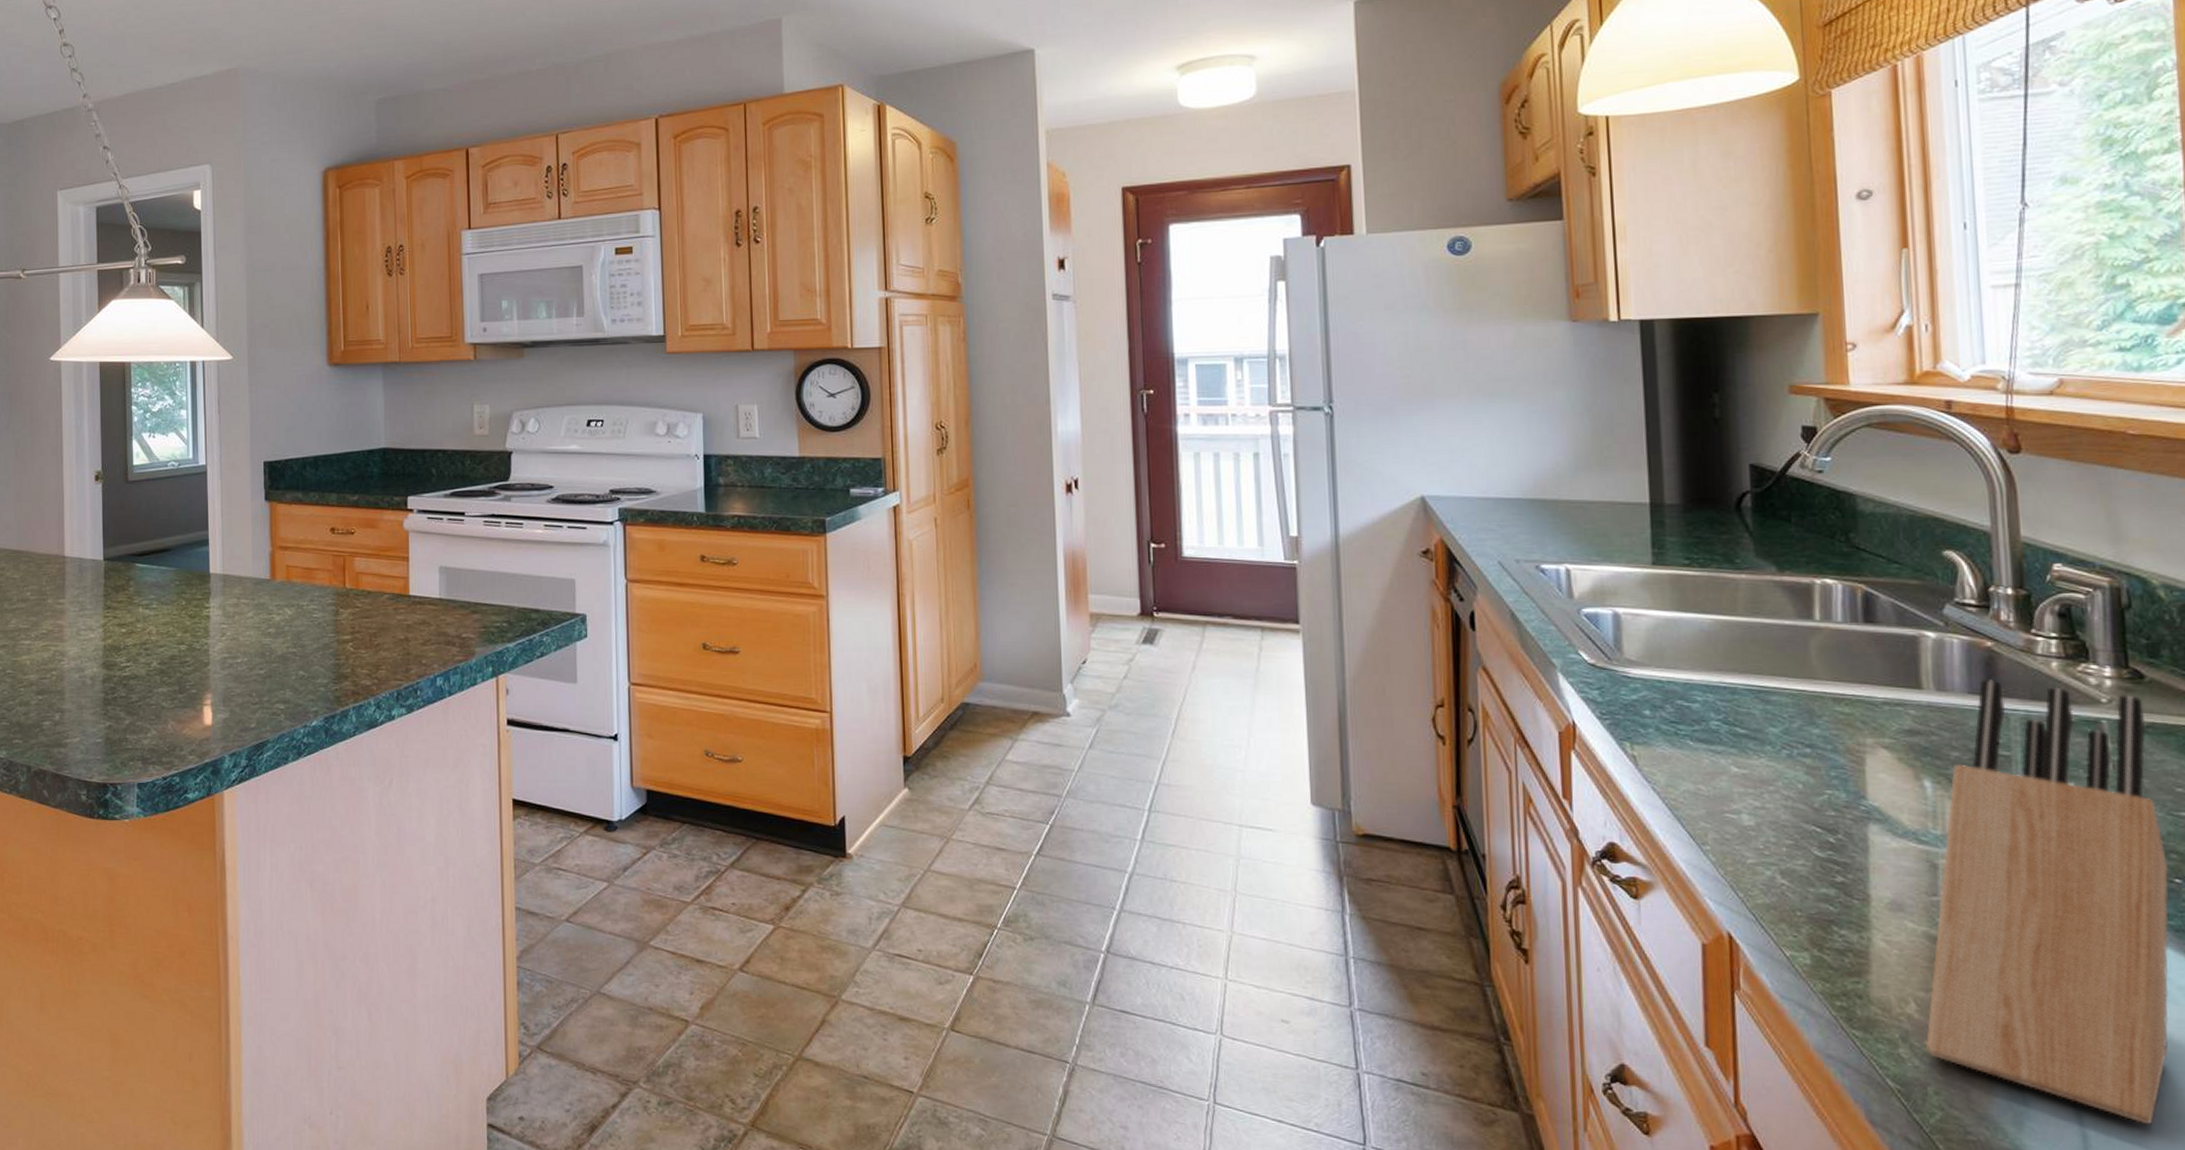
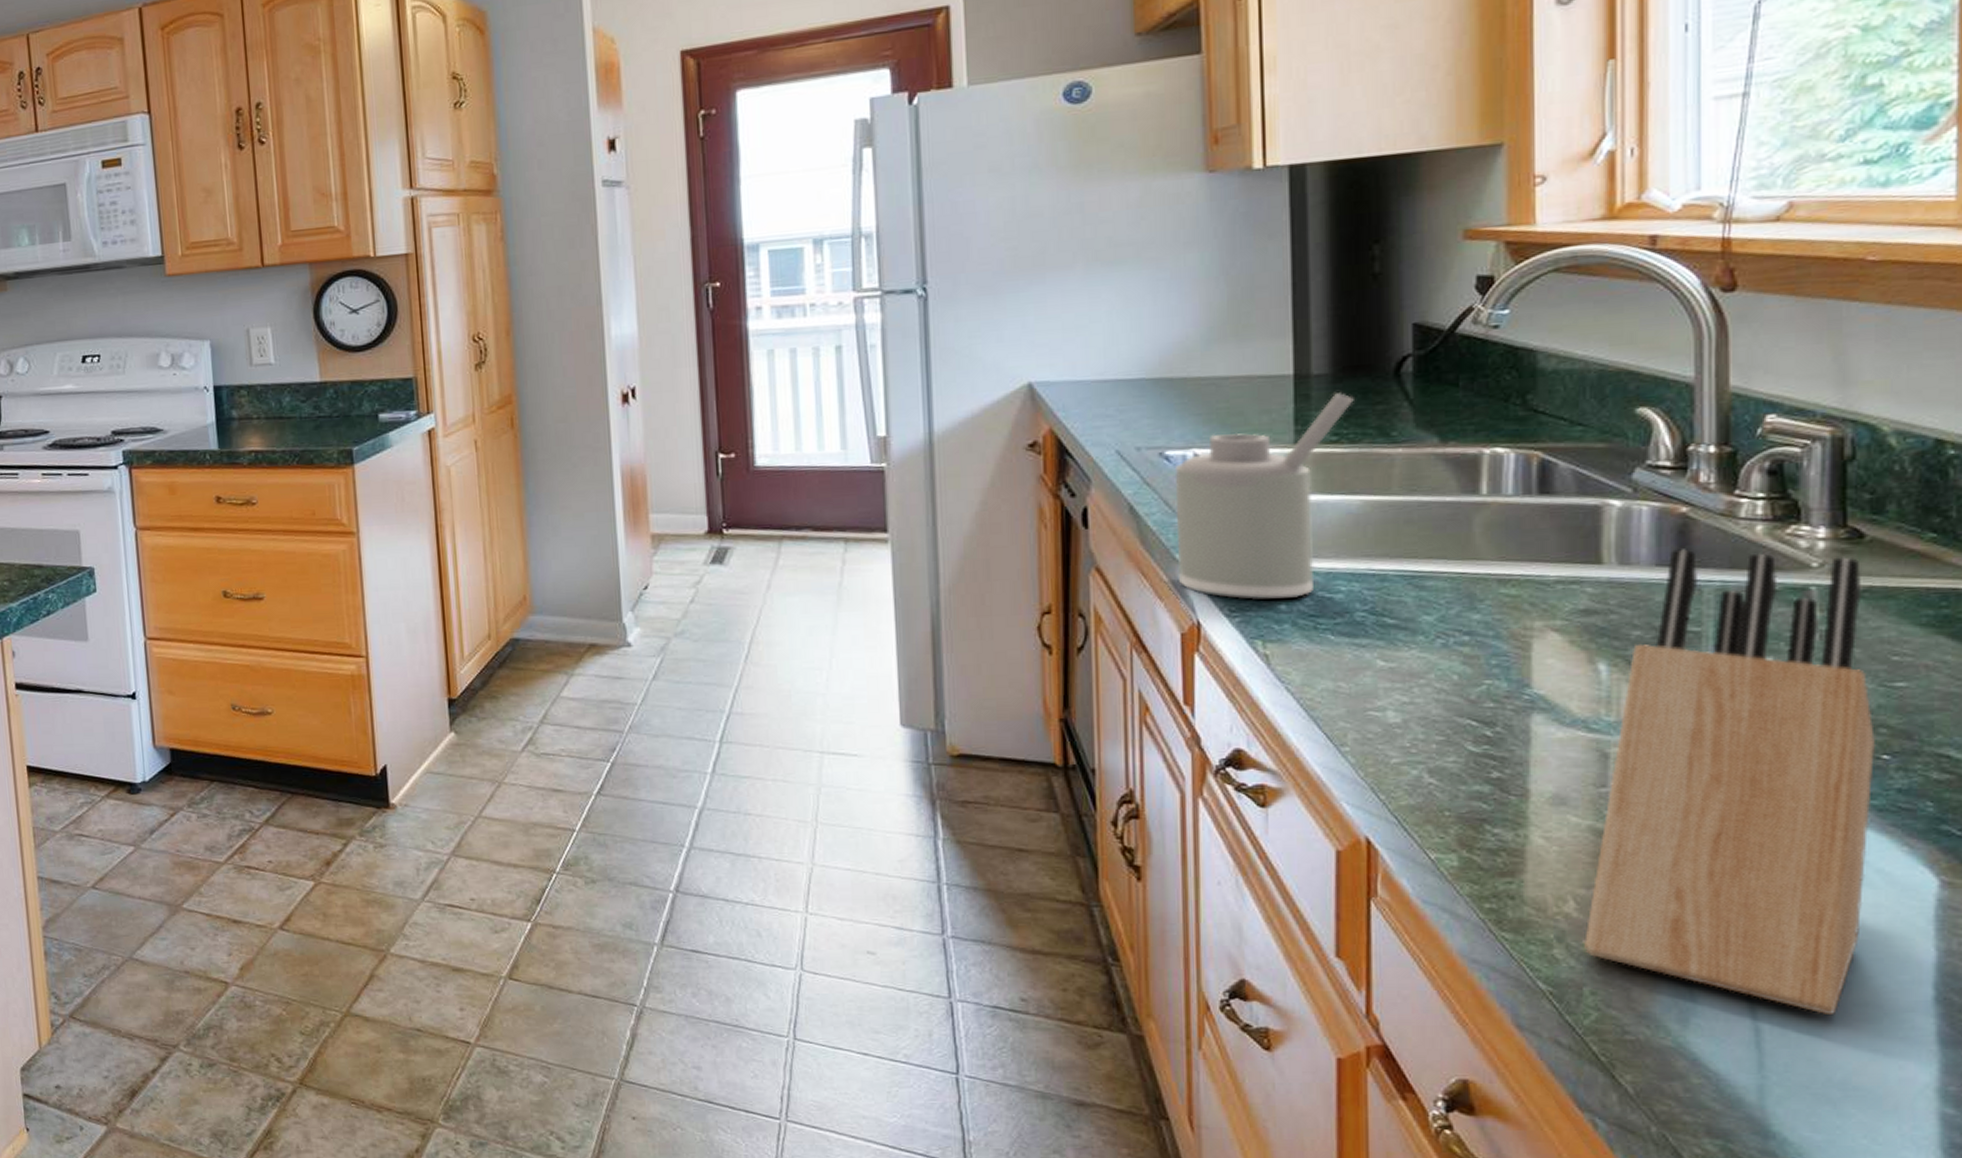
soap dispenser: none [1549,522,1702,706] -> present [1174,393,1354,601]

